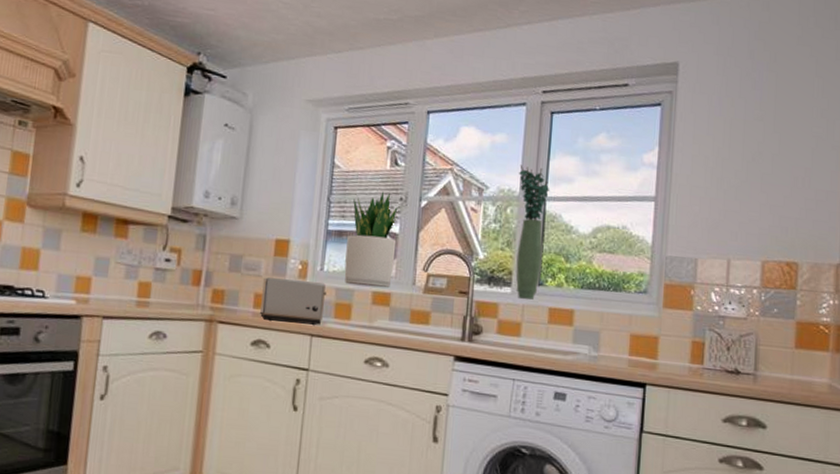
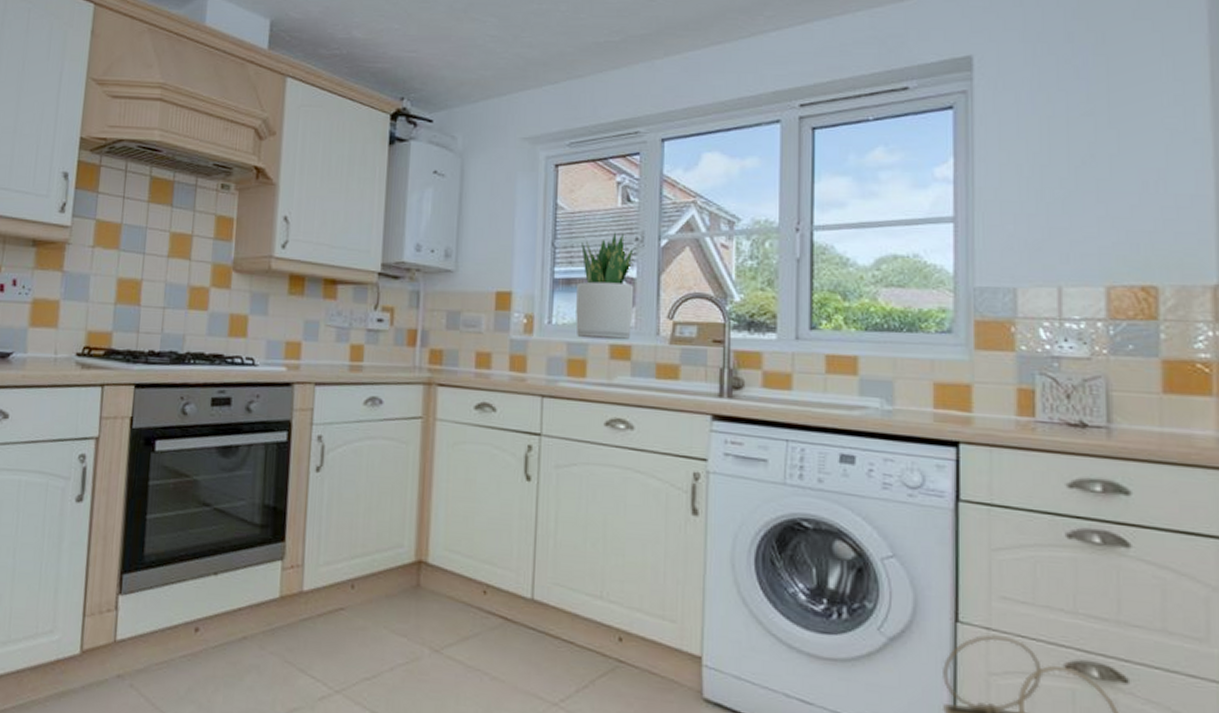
toaster: present [260,277,326,325] -> none [483,334,556,384]
vase: present [515,164,550,301] -> none [777,191,818,347]

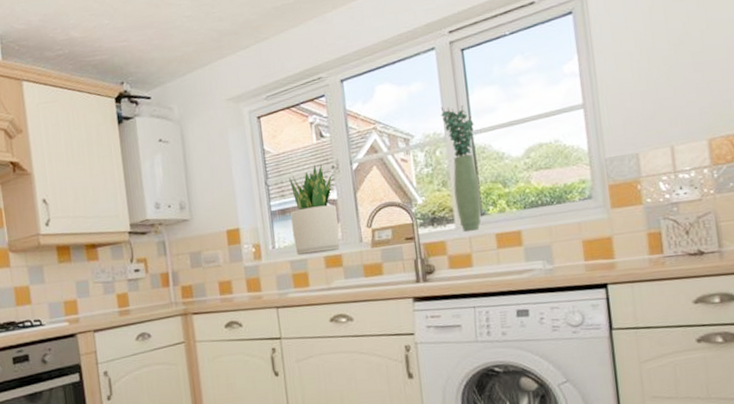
vase: none [777,191,818,347] -> present [440,105,482,233]

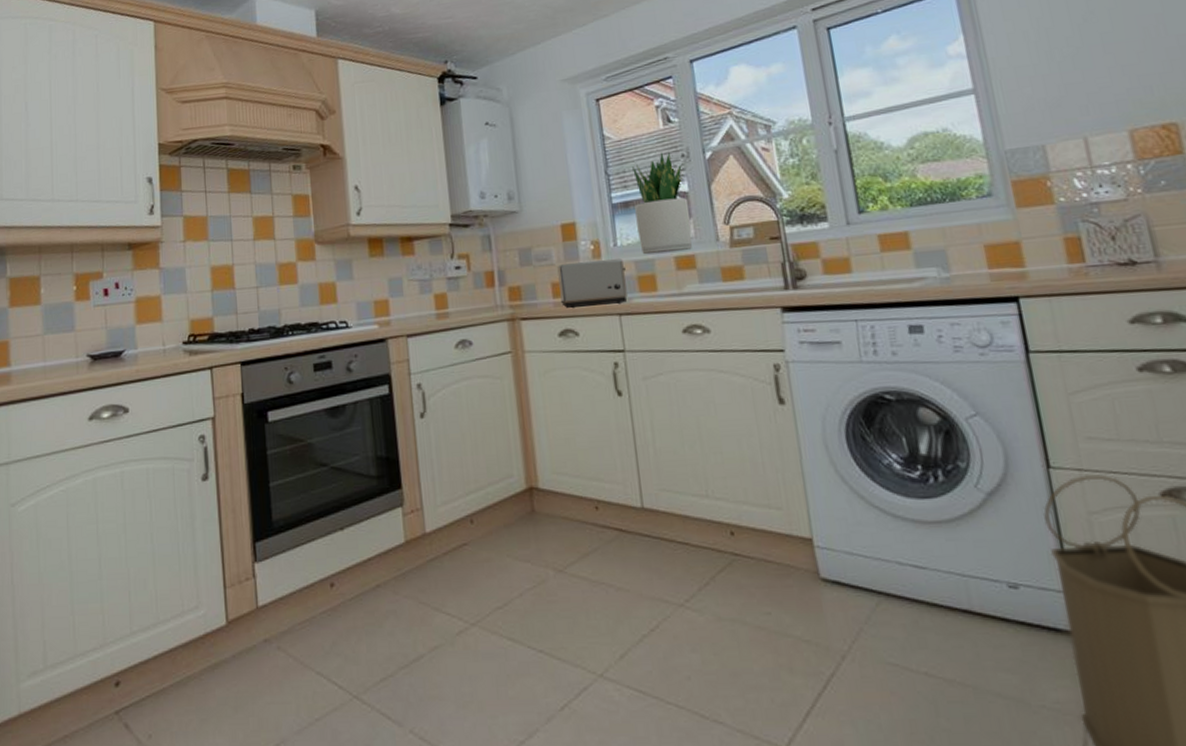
toaster: none [223,259,284,303] -> present [557,259,628,308]
vase: present [440,105,482,233] -> none [805,89,859,233]

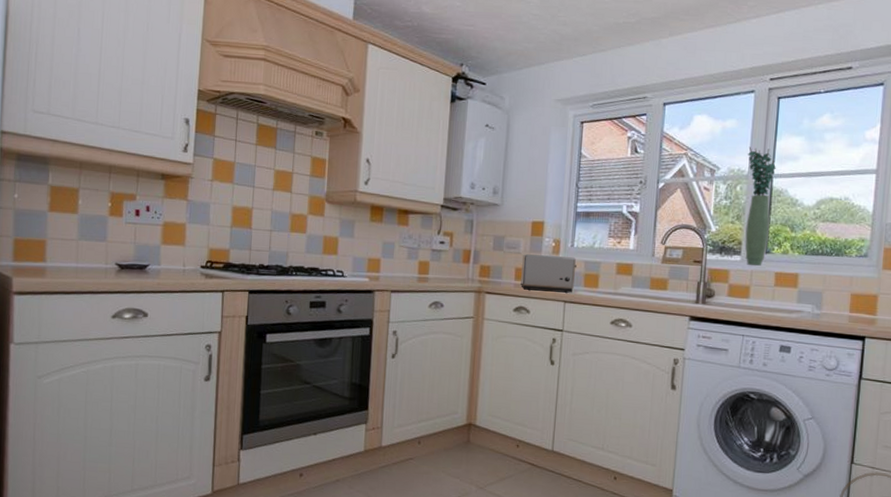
planter: present [632,152,693,255] -> none [592,176,639,260]
vase: none [805,89,859,233] -> present [744,146,777,267]

